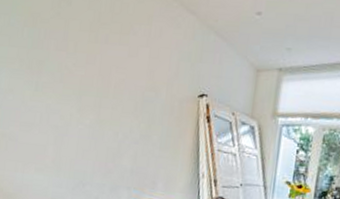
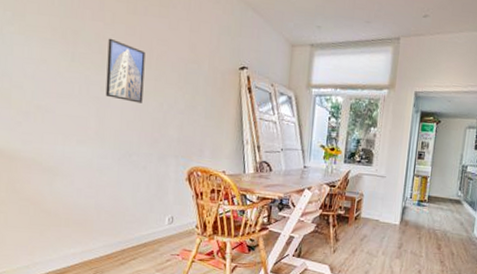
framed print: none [64,67,104,132] -> present [105,38,145,103]

